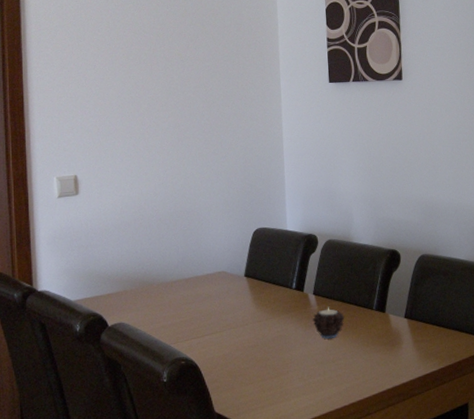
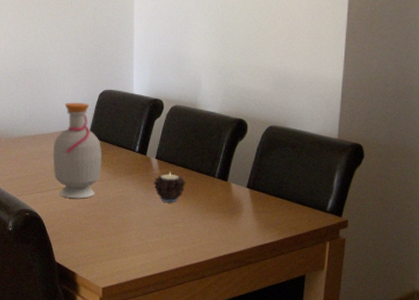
bottle: none [207,241,259,343] -> present [52,102,102,199]

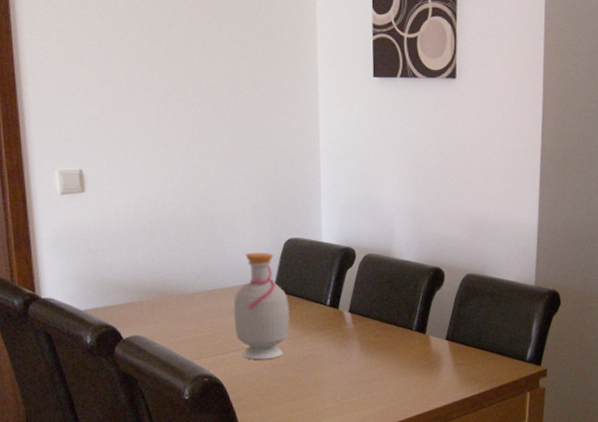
candle: present [153,172,186,202] -> none [347,327,382,359]

